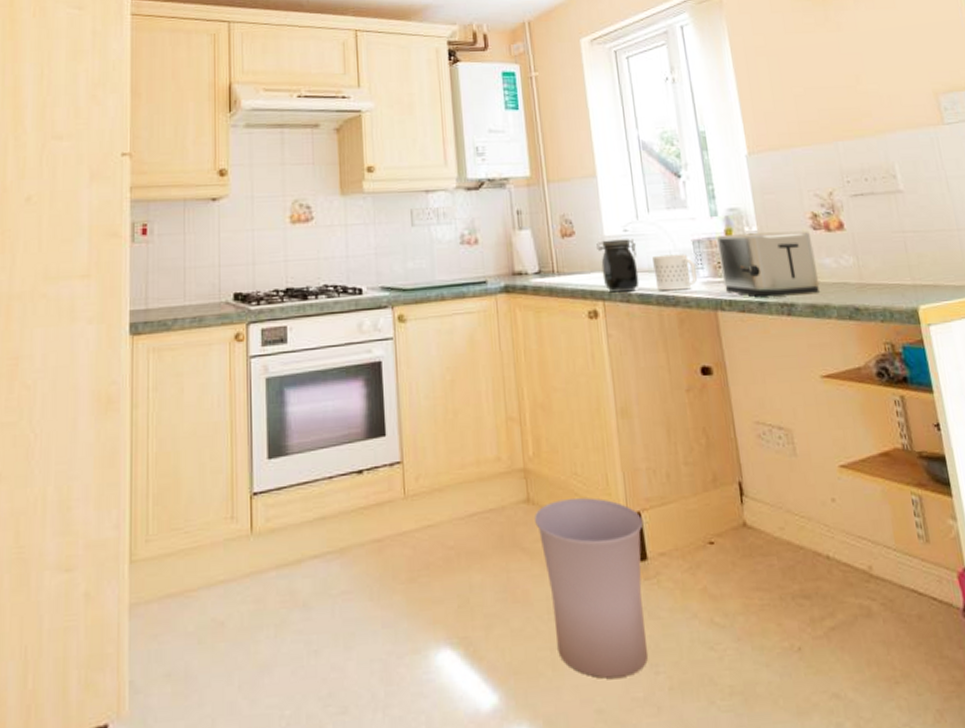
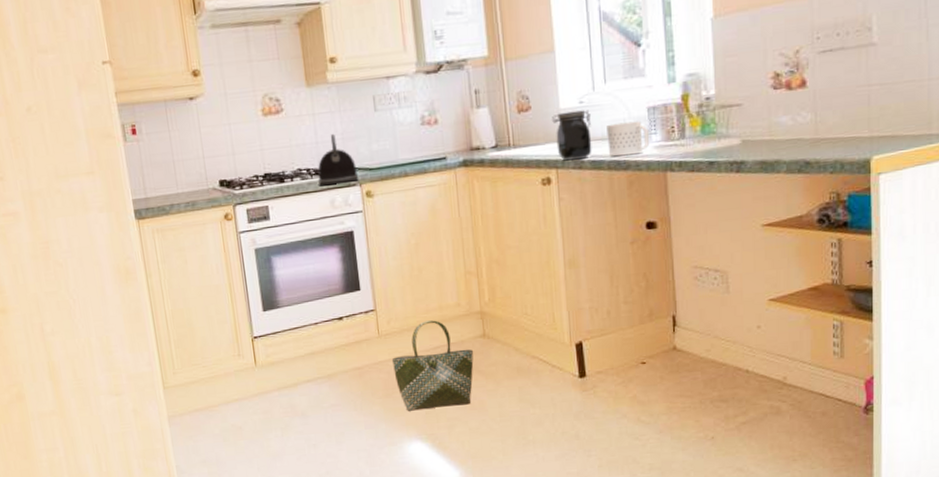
kettle: none [346,247,391,307] -> present [317,133,359,186]
shopping bag: none [418,478,517,603] -> present [391,320,474,411]
waste bin: present [535,497,649,679] -> none [490,332,584,460]
toaster: present [716,231,820,297] -> none [672,91,773,157]

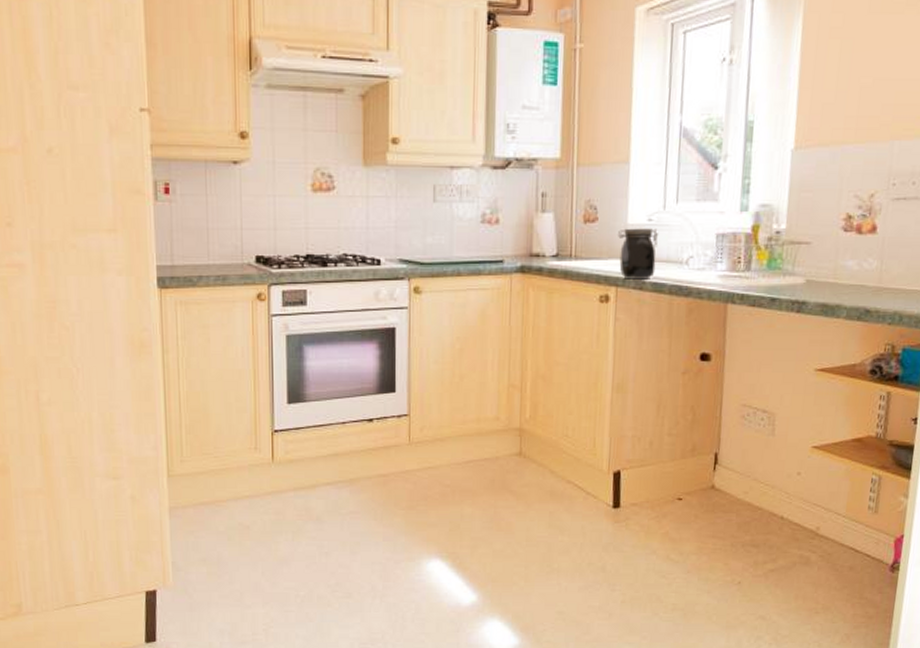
kettle: present [317,133,359,186] -> none [364,220,408,276]
shopping bag: present [391,320,474,411] -> none [420,432,508,526]
mug: present [607,121,650,157] -> none [671,246,715,282]

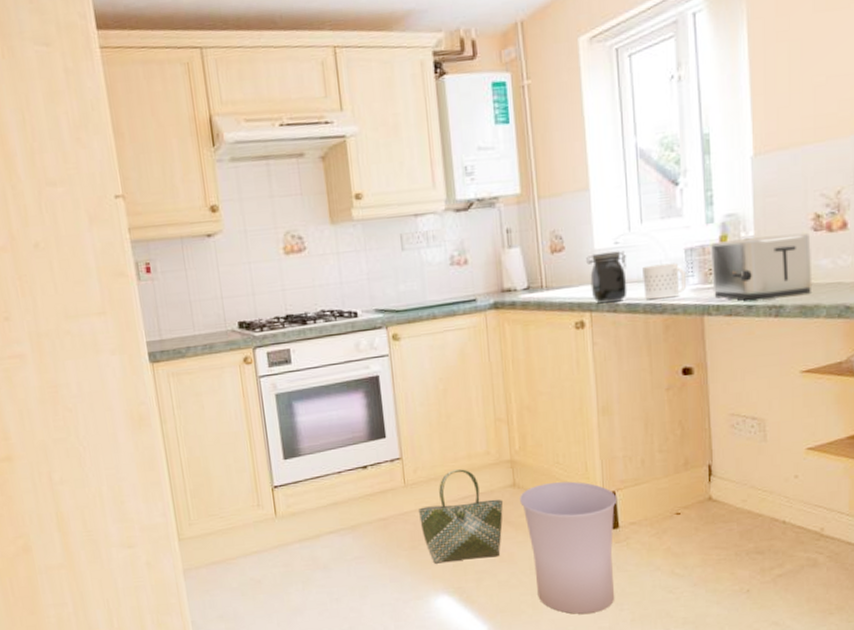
shopping bag: none [420,432,508,526] -> present [418,469,504,564]
waste bin: none [524,456,622,591] -> present [520,481,617,614]
mug: none [671,246,715,282] -> present [642,262,687,300]
toaster: none [739,231,840,294] -> present [710,232,813,301]

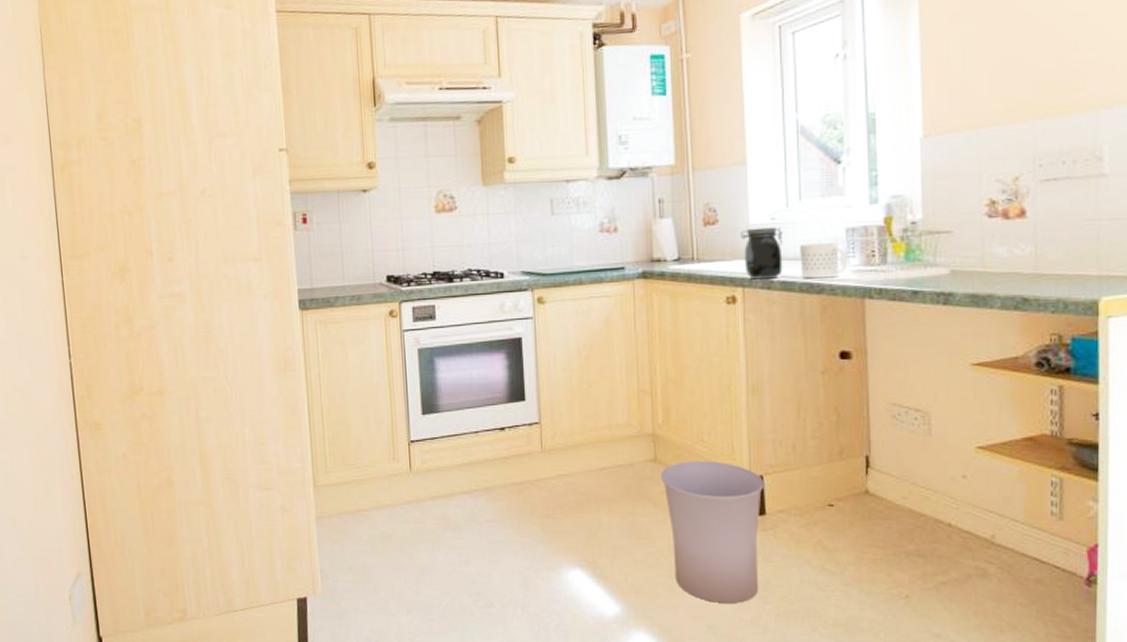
shopping bag: present [418,469,504,564] -> none [554,439,643,535]
toaster: present [710,232,813,301] -> none [873,218,986,286]

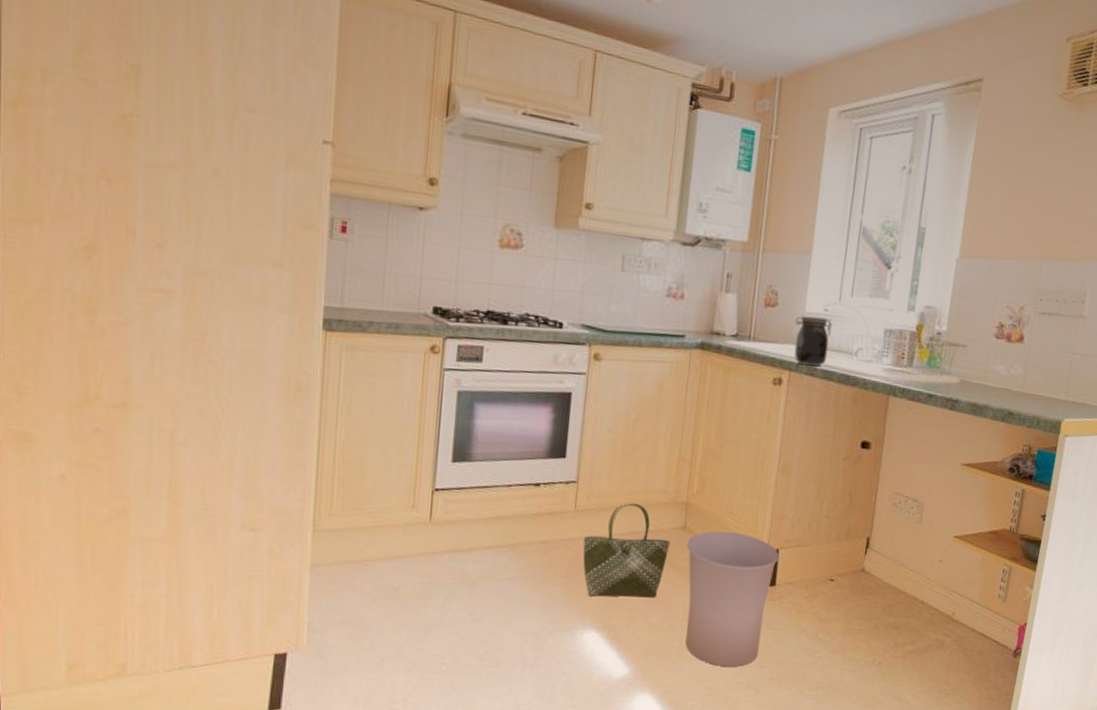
shopping bag: none [554,439,643,535] -> present [582,502,671,598]
mug: present [800,242,848,279] -> none [841,337,882,373]

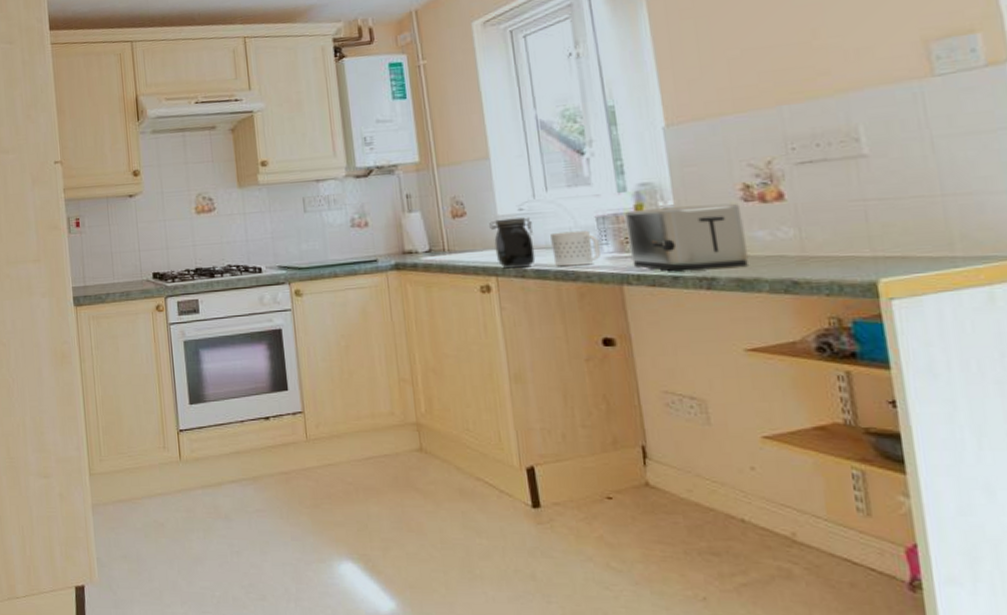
shopping bag: present [582,502,671,598] -> none [320,428,410,526]
waste bin: present [685,531,780,667] -> none [427,451,541,602]
mug: none [841,337,882,373] -> present [550,230,602,267]
toaster: none [901,329,992,395] -> present [624,203,749,272]

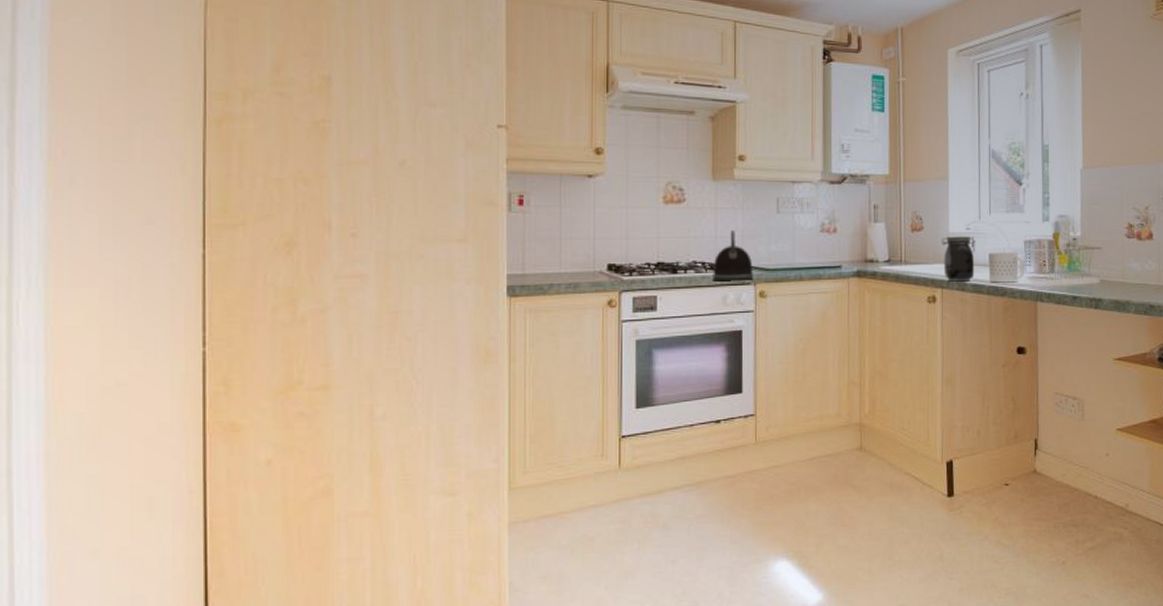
kettle: none [247,232,288,283] -> present [713,229,754,282]
toaster: present [624,203,749,272] -> none [1045,238,1125,292]

